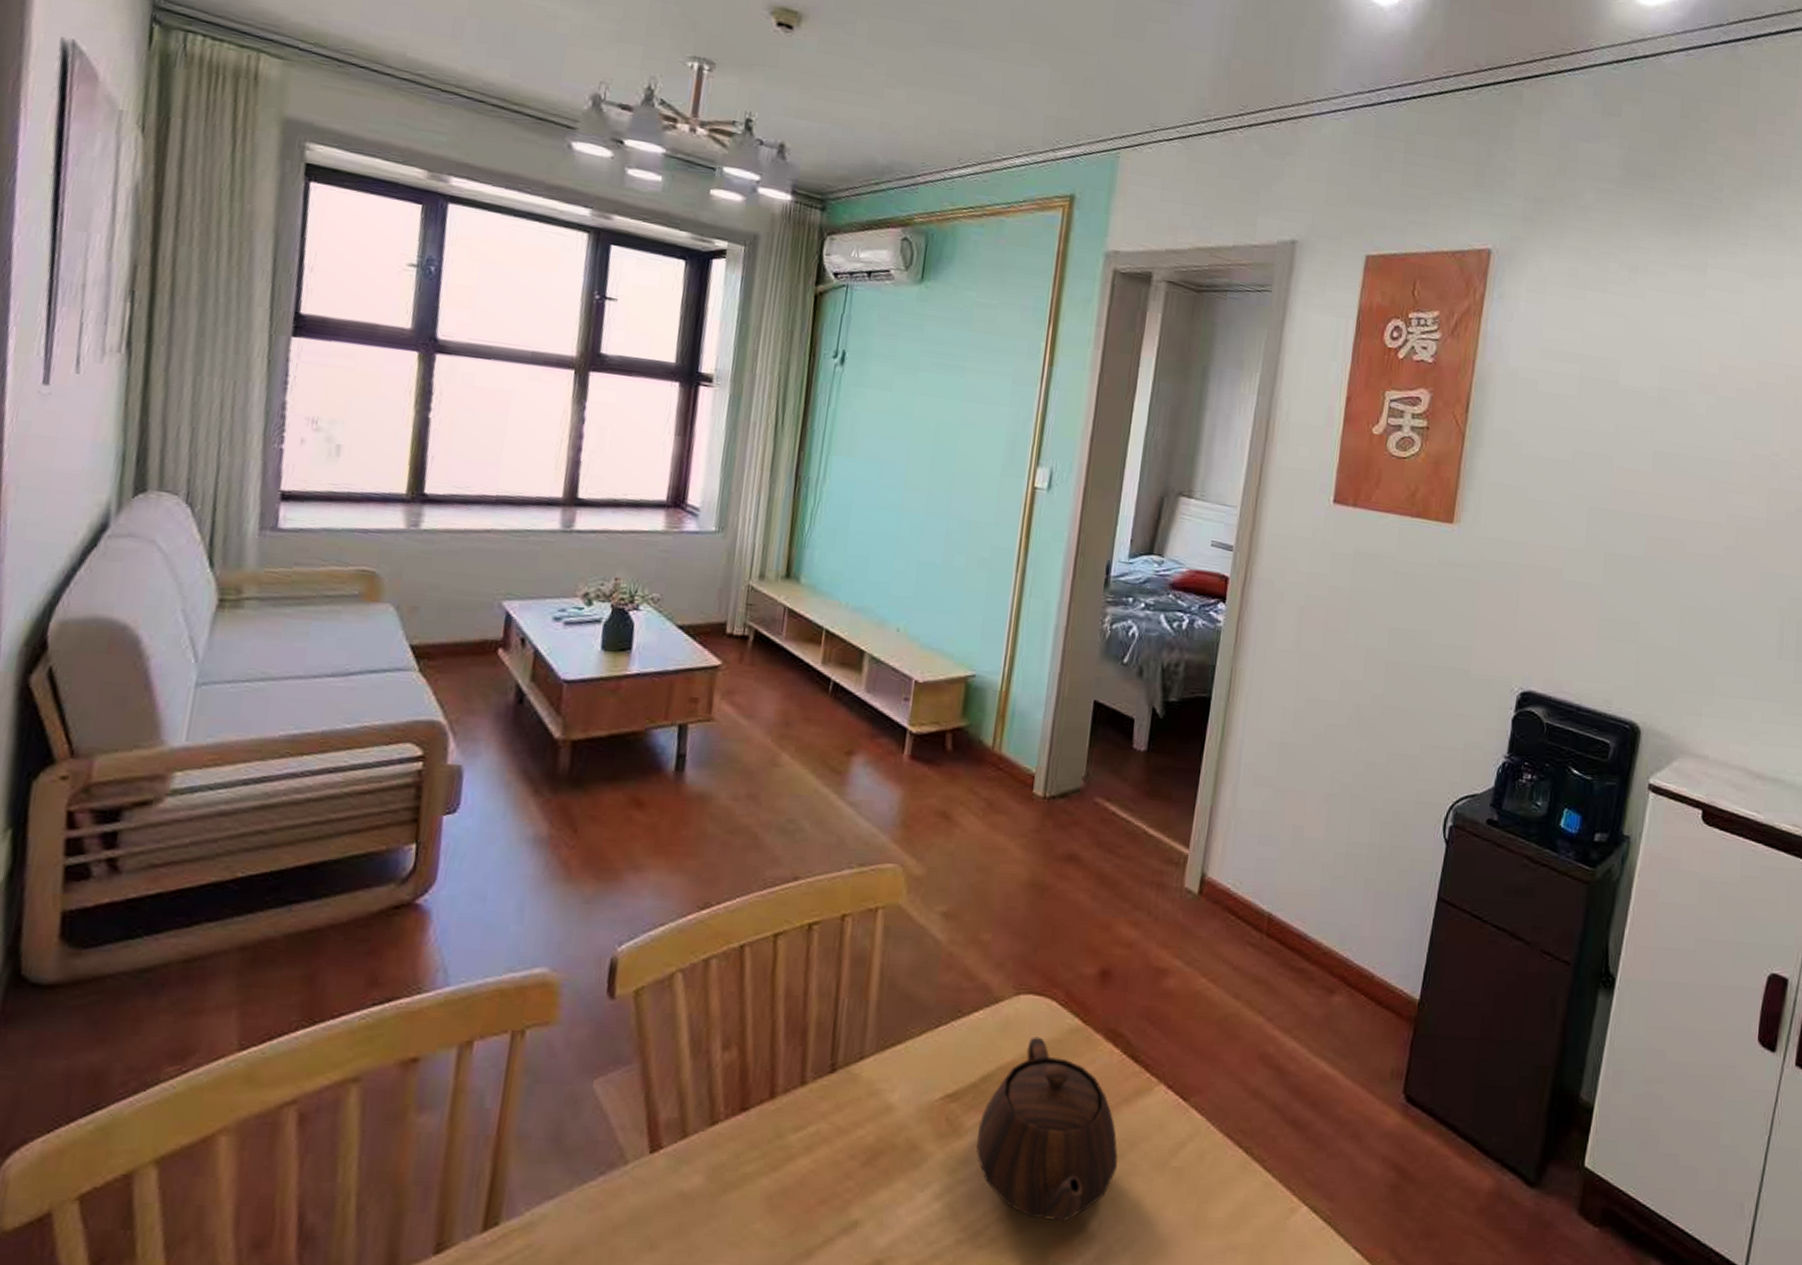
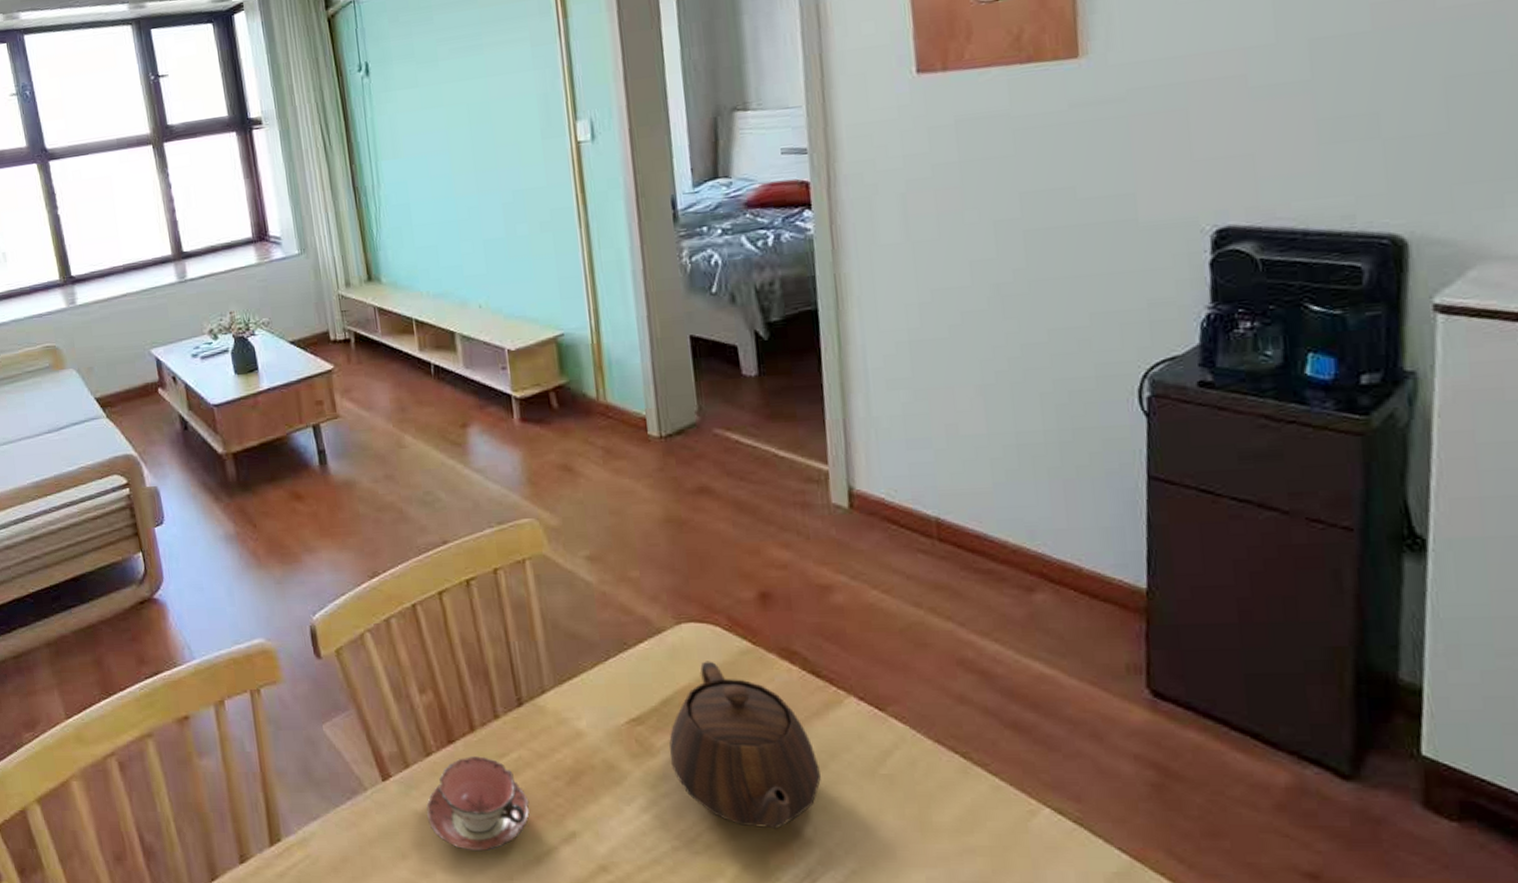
teacup: none [692,1128,816,1243] -> present [426,756,530,852]

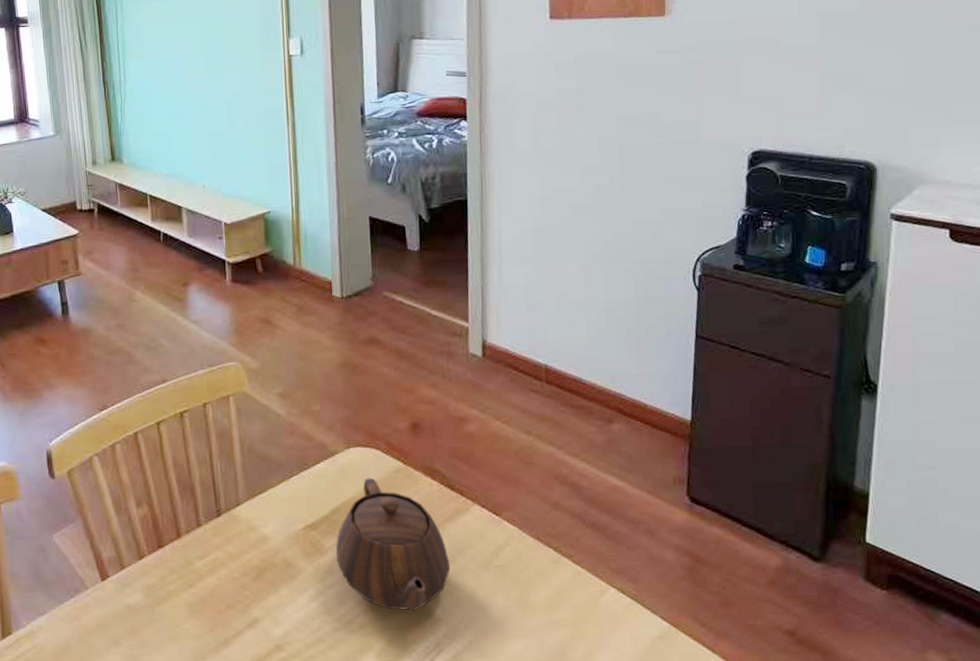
teacup: present [426,756,530,852] -> none [137,558,222,637]

